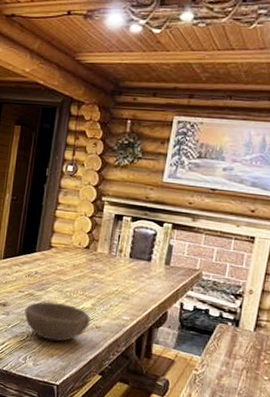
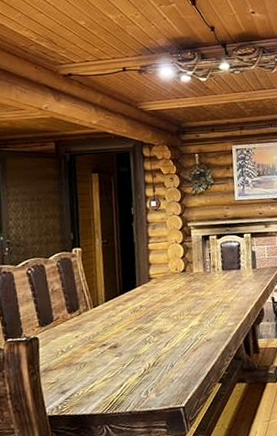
bowl: present [24,302,91,342] -> none [137,327,201,367]

